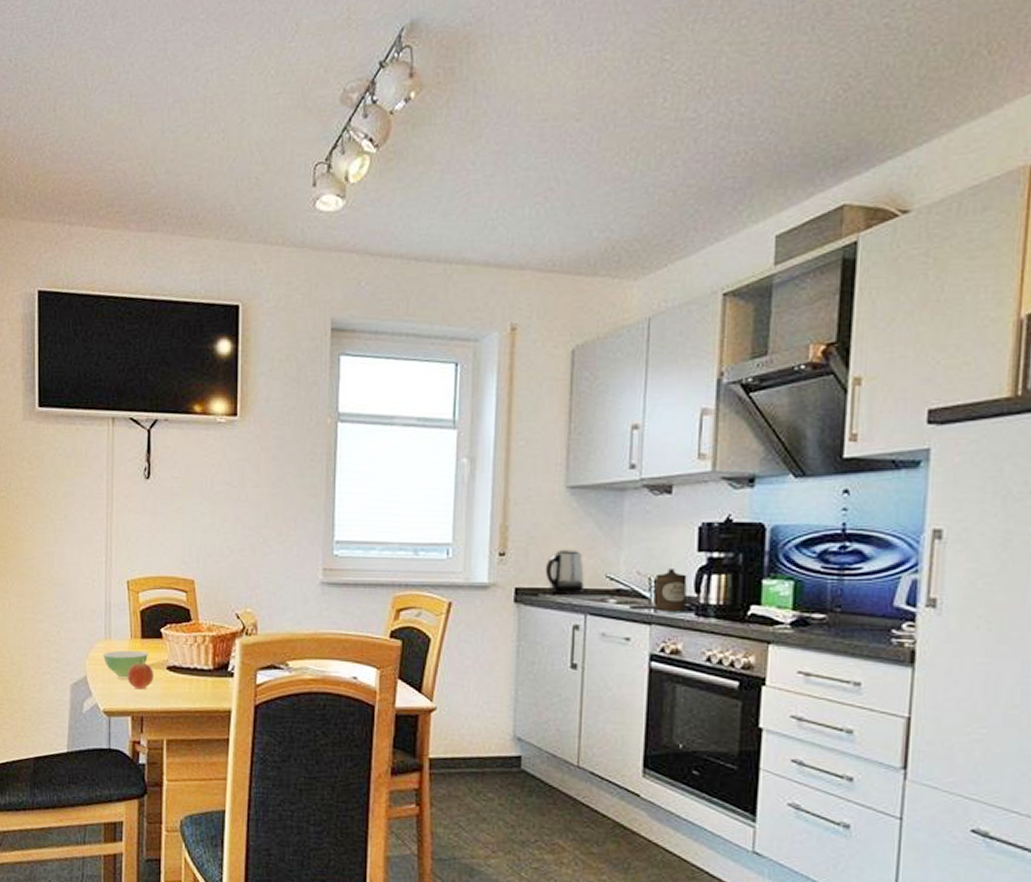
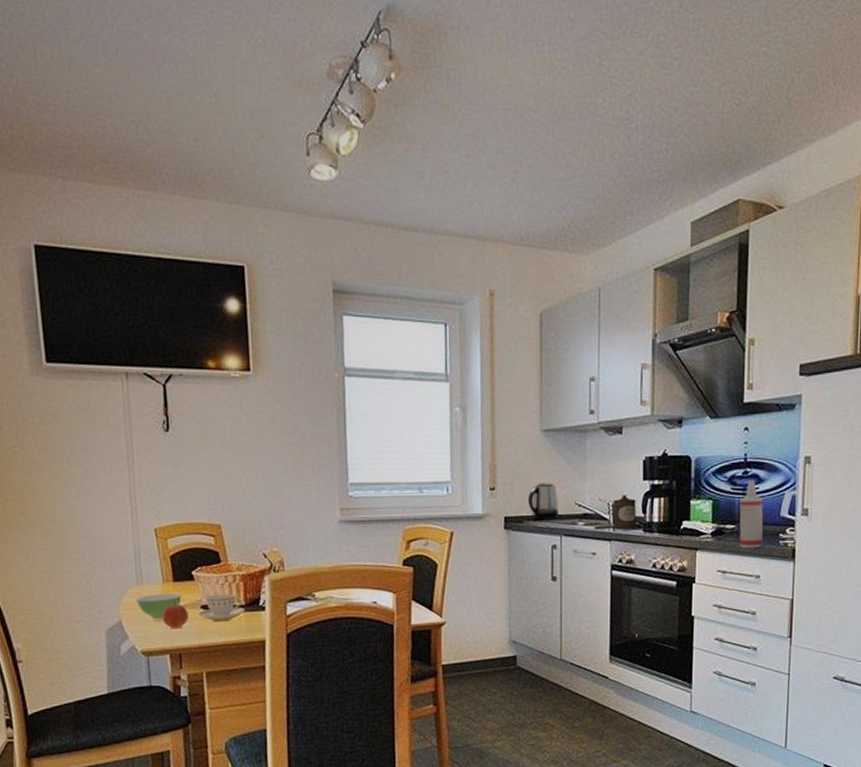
teacup: none [163,655,213,686] -> present [197,593,246,622]
spray bottle: none [832,557,868,647] -> present [739,480,763,549]

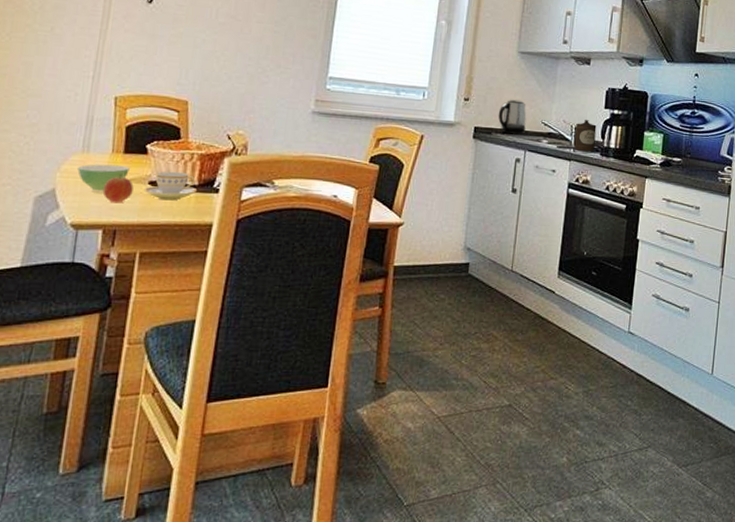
spray bottle: present [739,480,763,549] -> none [684,120,707,182]

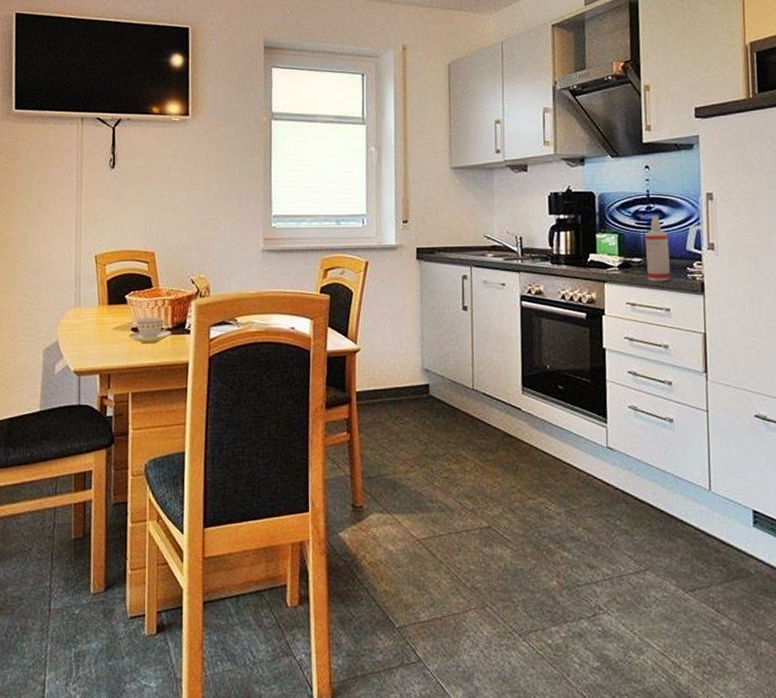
bowl: present [77,164,130,193] -> none [73,316,114,342]
fruit: present [102,173,134,203] -> none [95,323,119,350]
kettle: present [498,99,526,136] -> none [439,216,468,253]
canister: present [574,120,597,152] -> none [521,228,544,262]
spray bottle: none [684,120,707,182] -> present [644,215,670,282]

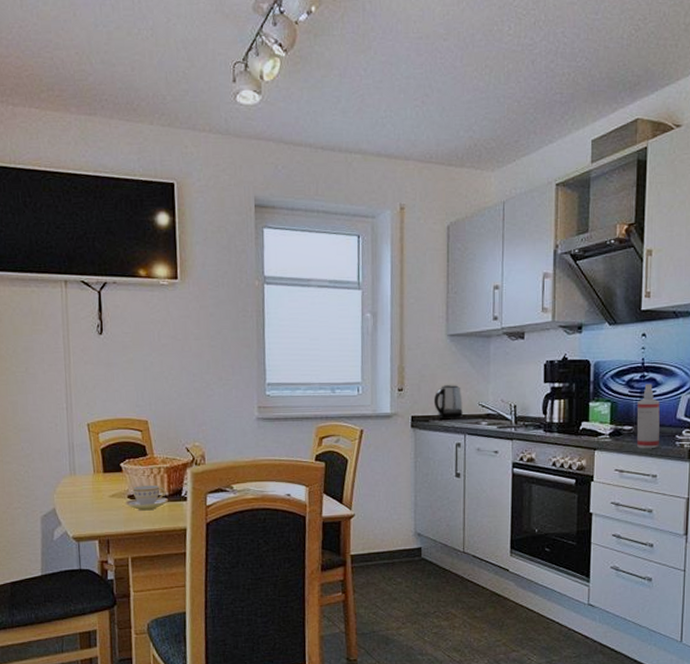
kettle: none [439,216,468,253] -> present [434,384,463,421]

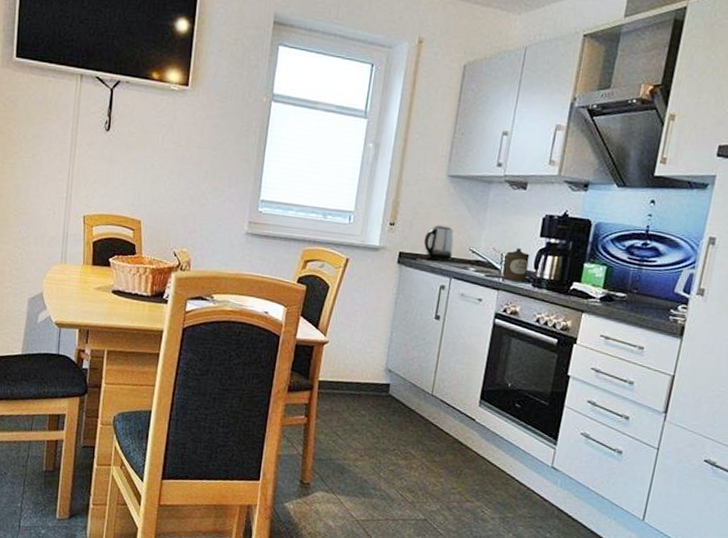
teacup: present [125,484,169,511] -> none [108,282,151,308]
canister: none [515,397,537,430] -> present [503,248,530,282]
spray bottle: present [636,383,660,449] -> none [628,252,659,320]

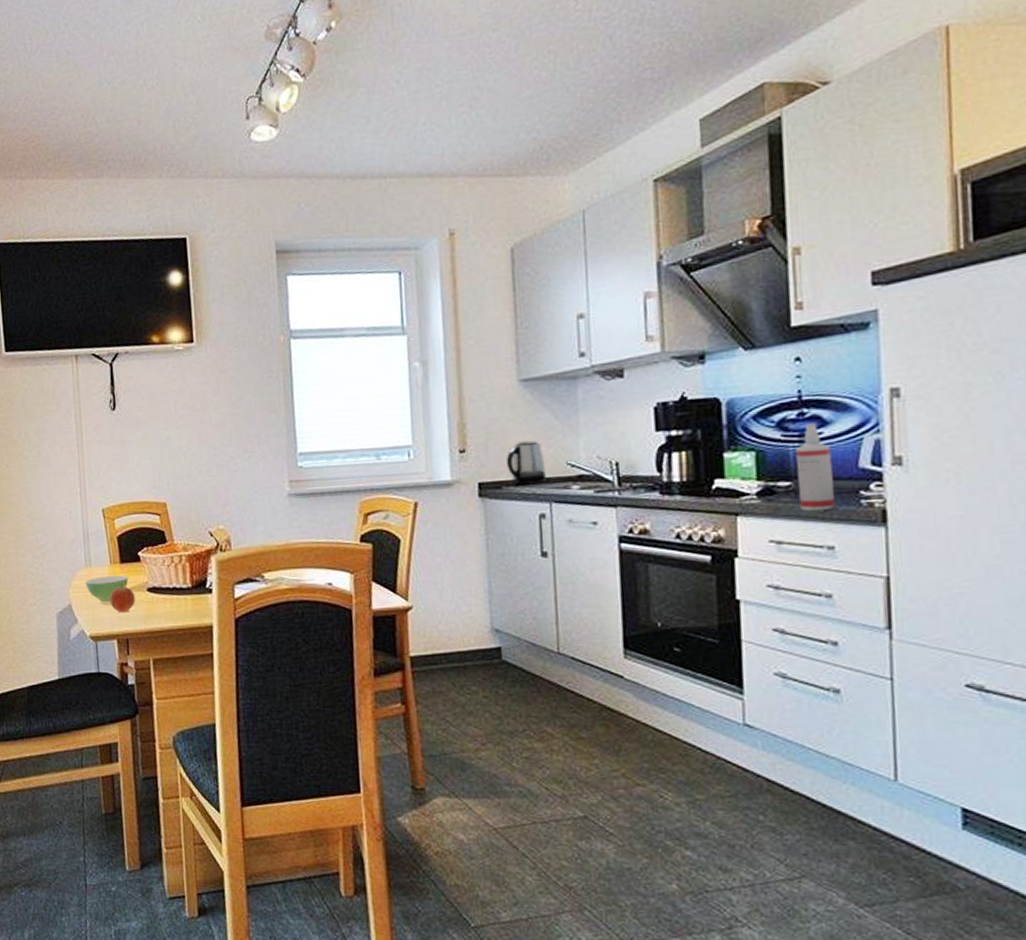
bowl: none [58,273,97,298] -> present [85,575,128,604]
fruit: none [77,282,101,308] -> present [109,583,135,613]
canister: present [503,248,530,282] -> none [617,450,650,493]
spray bottle: none [628,252,659,320] -> present [795,423,835,512]

